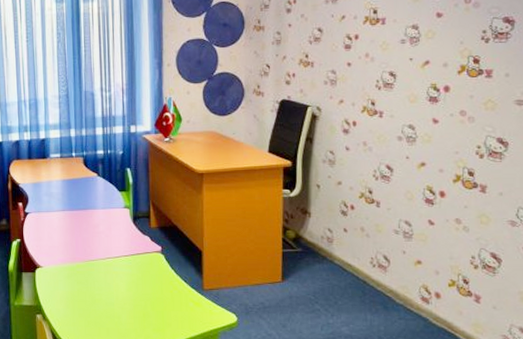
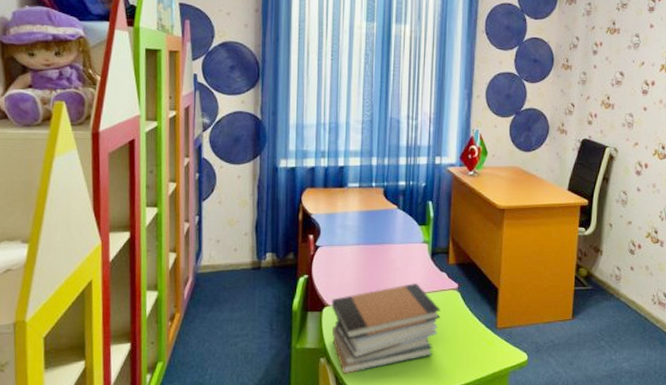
book stack: none [43,246,146,331] -> present [332,283,441,375]

